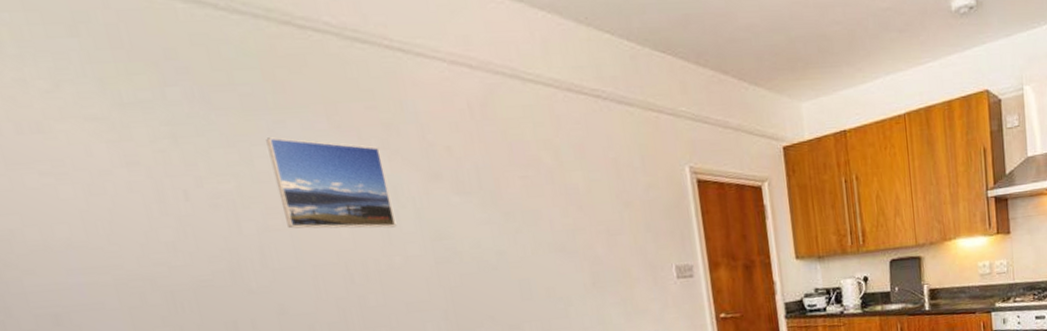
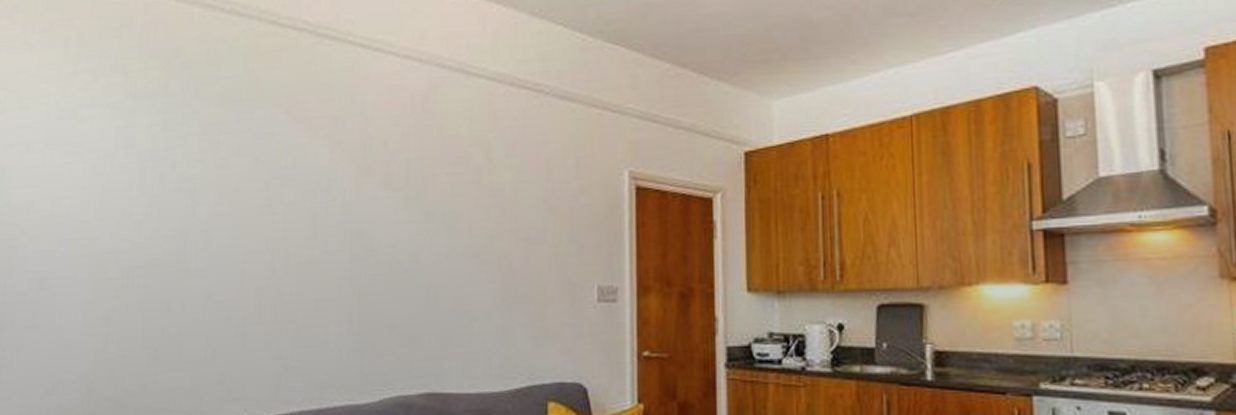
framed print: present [266,137,397,229] -> none [232,127,325,220]

